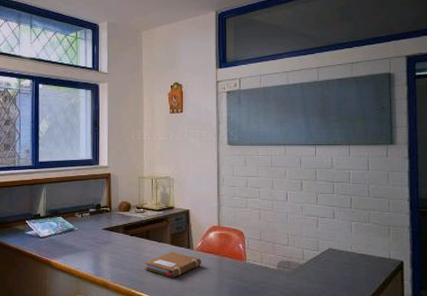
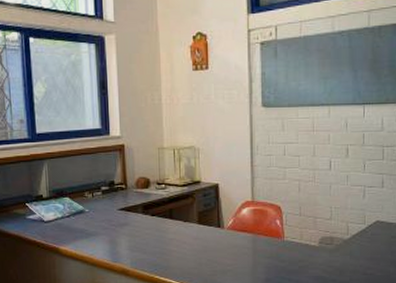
notebook: present [145,252,201,278] -> none [169,232,233,260]

